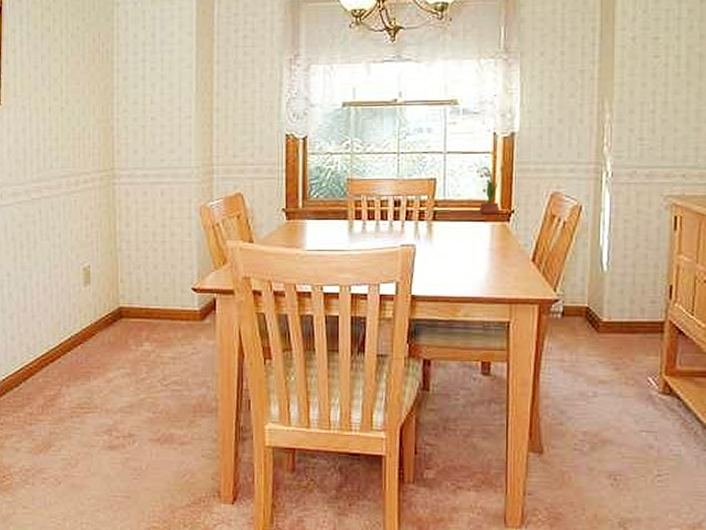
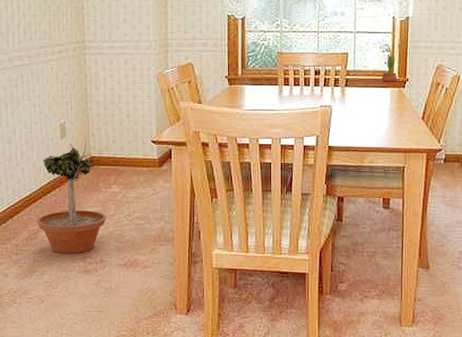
potted tree: none [54,286,136,426] -> present [36,139,106,254]

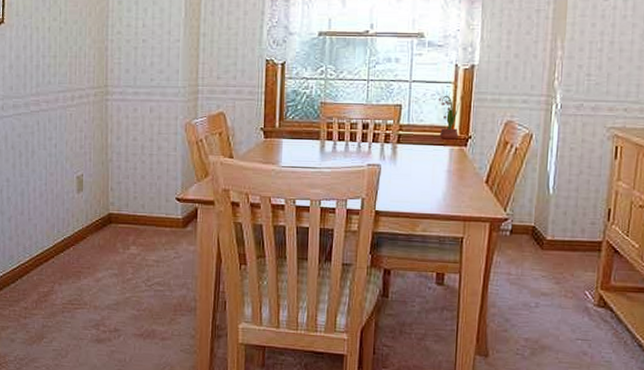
potted tree: present [36,139,106,254] -> none [47,194,123,321]

